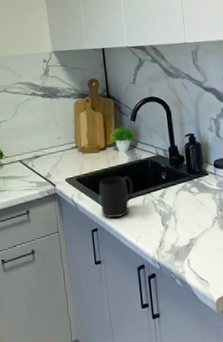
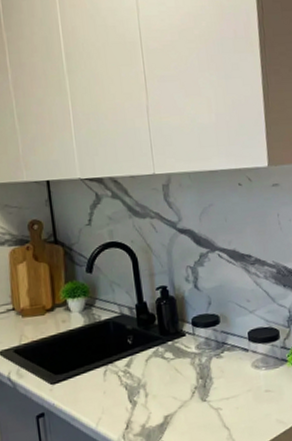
mug: present [98,176,134,218] -> none [45,343,92,399]

